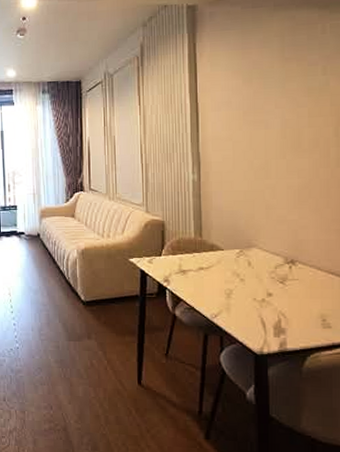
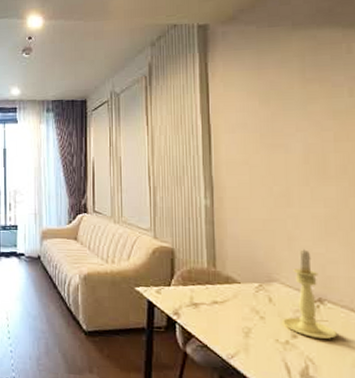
candle holder: none [260,217,306,296] -> present [283,249,337,340]

